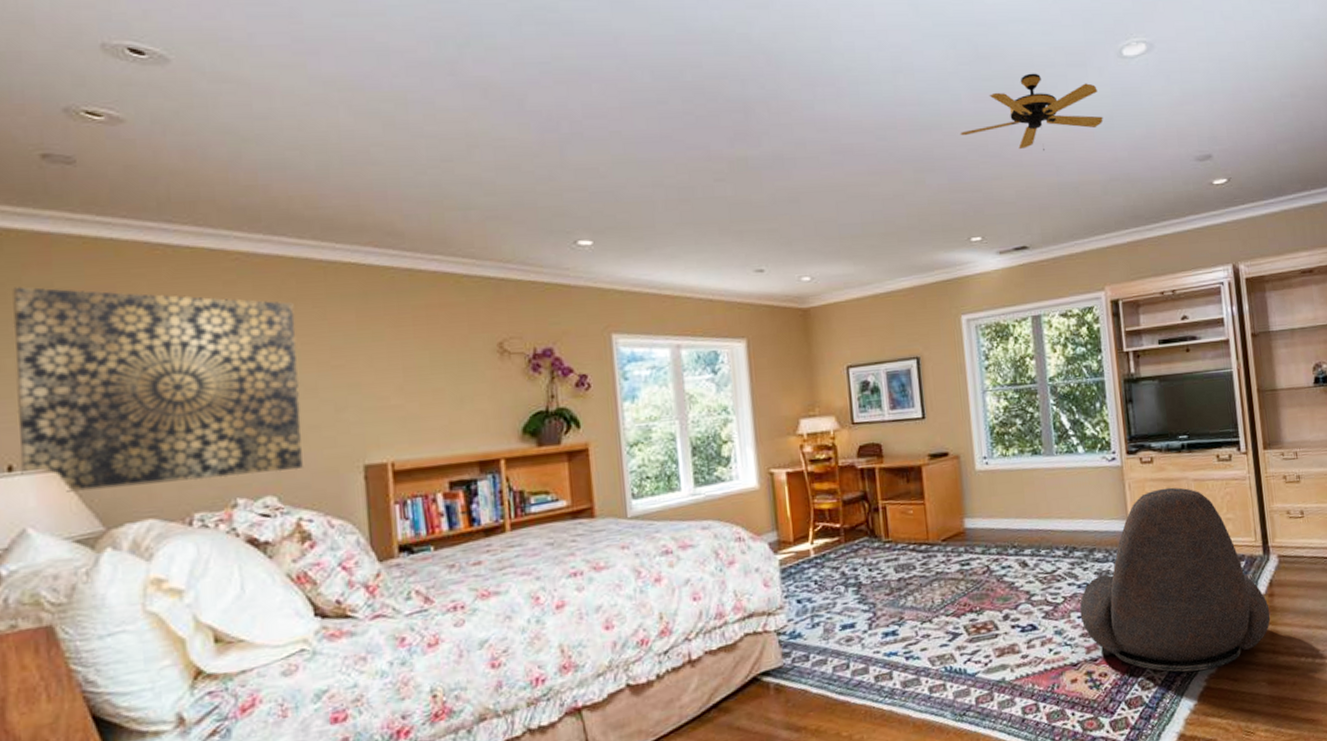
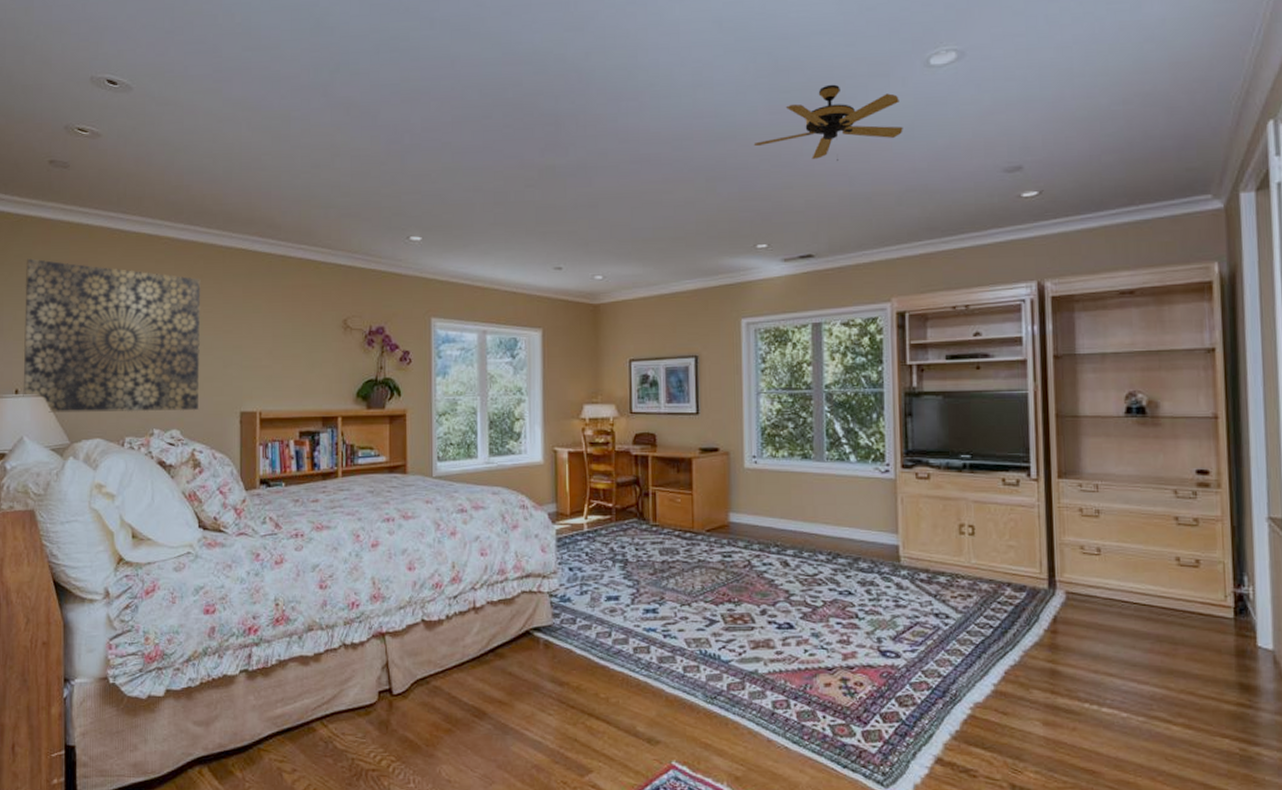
armchair: present [1079,487,1271,672] -> none [839,506,1052,697]

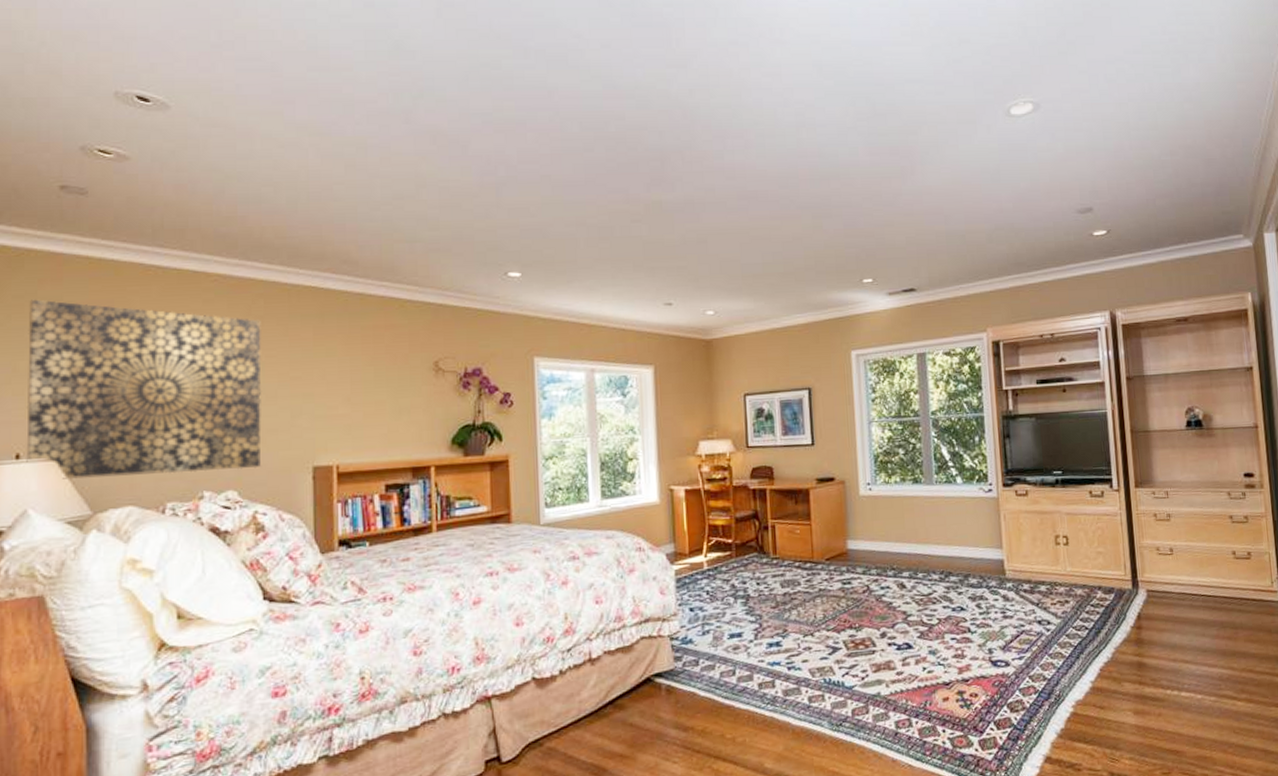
ceiling fan: present [753,84,903,162] -> none [856,129,990,202]

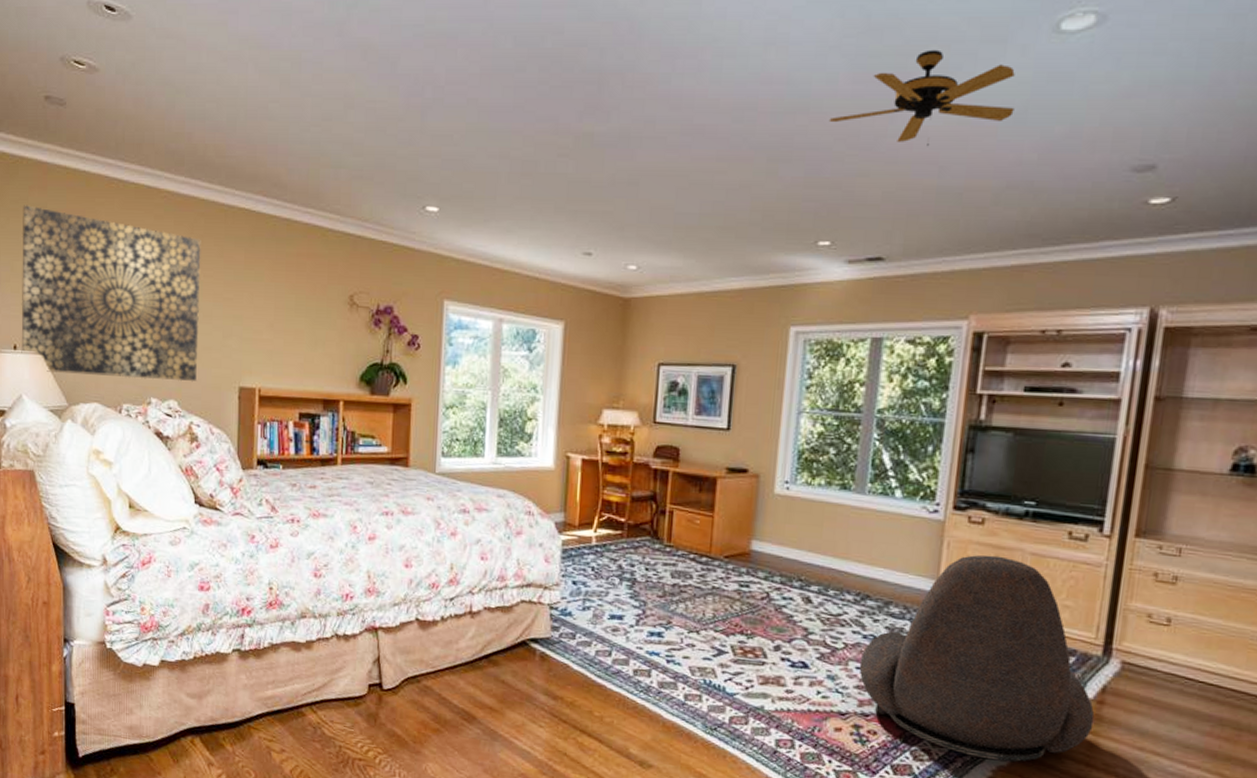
ceiling fan: none [856,129,990,202] -> present [828,49,1015,147]
armchair: none [953,519,1138,697] -> present [859,555,1095,762]

